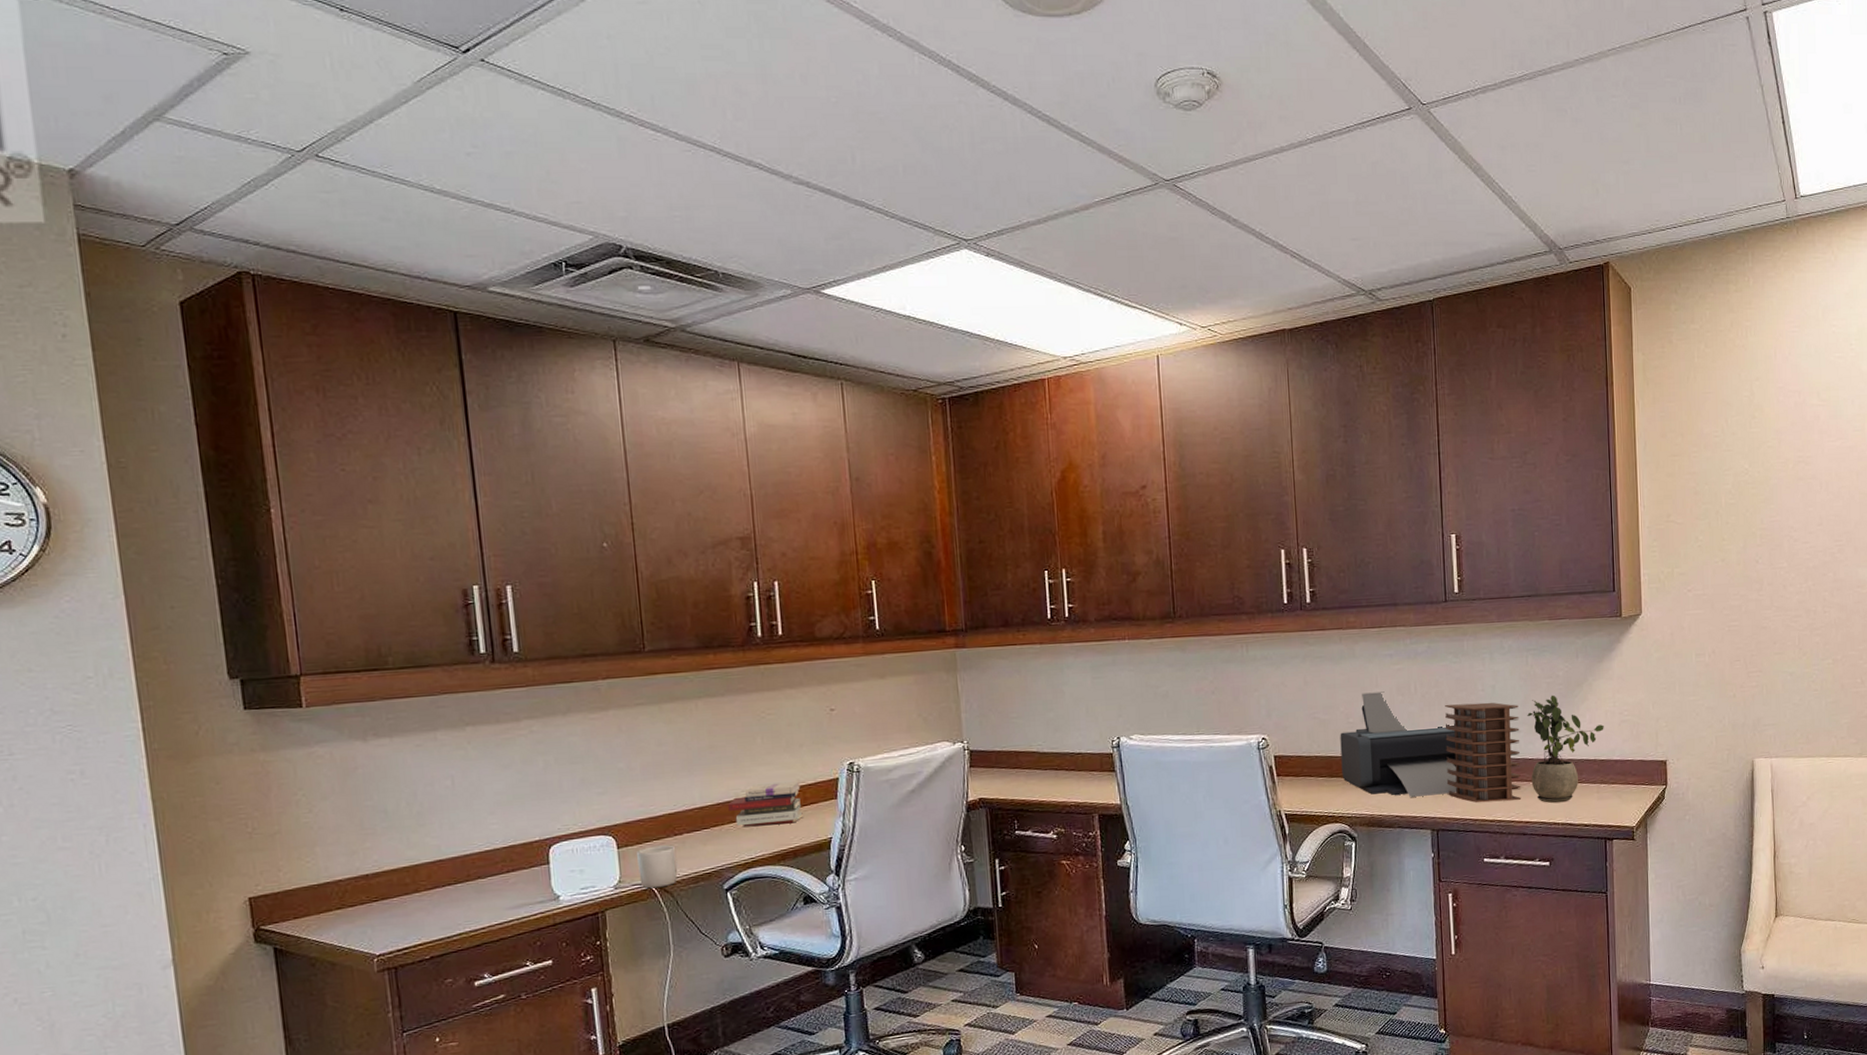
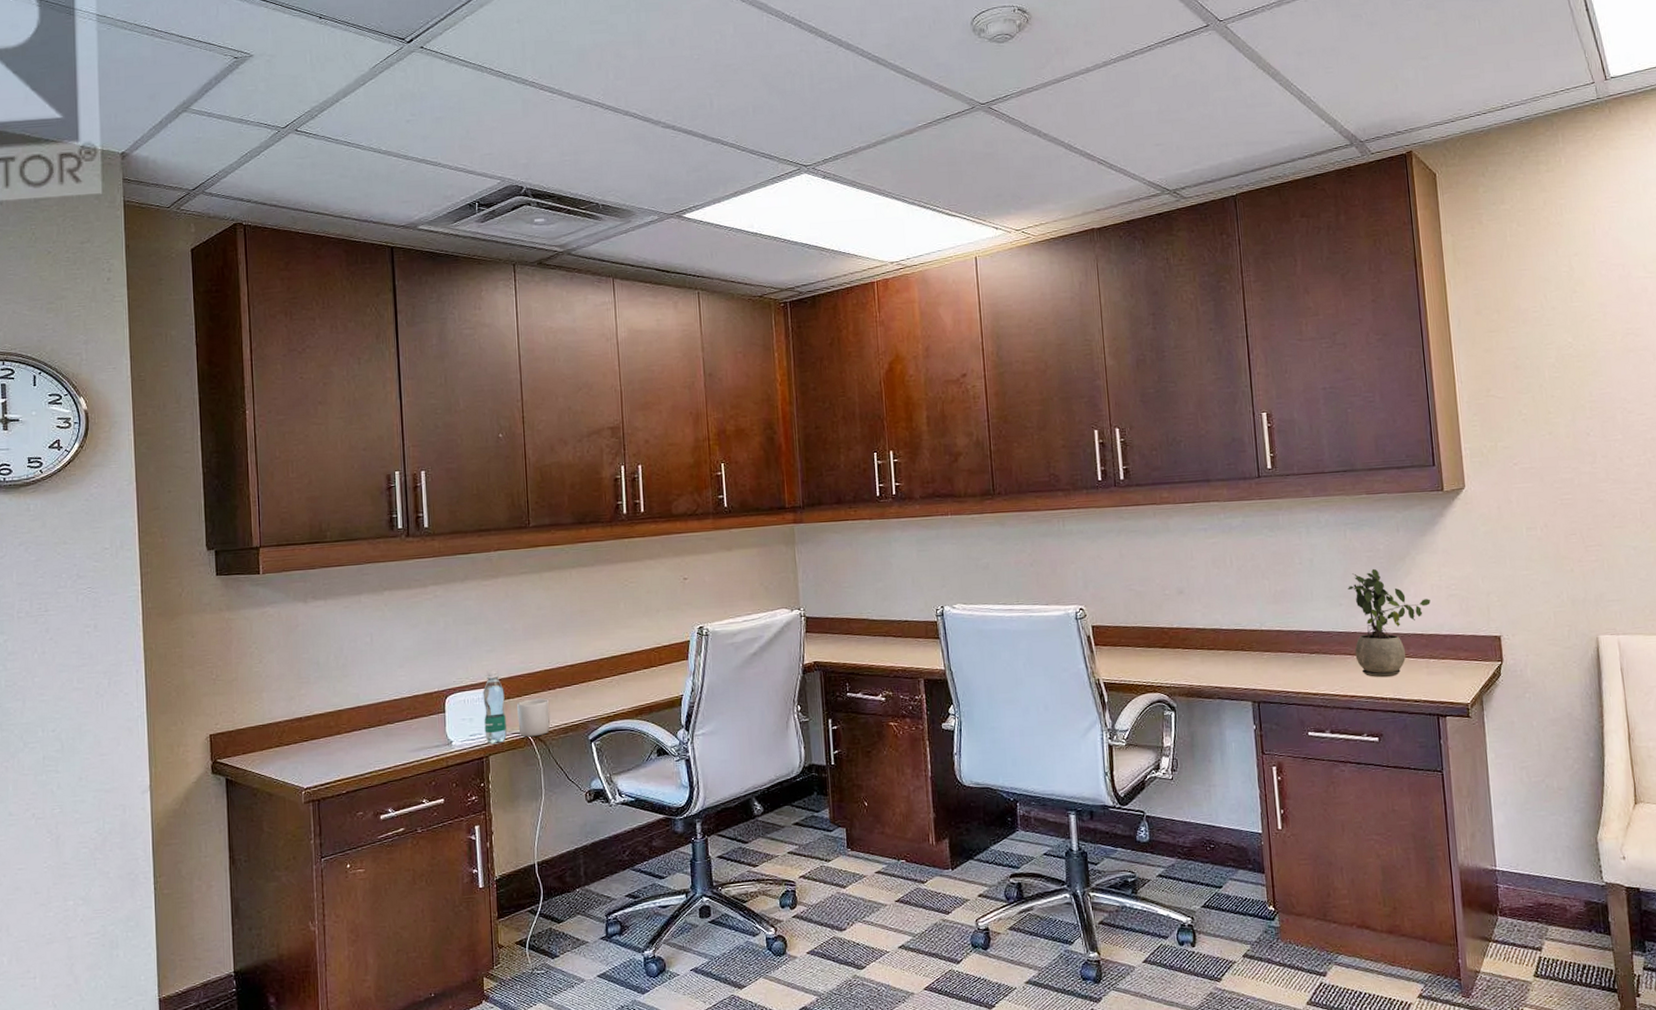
bottle: none [594,813,626,897] -> present [483,668,507,744]
books: present [728,781,804,827] -> none [595,643,659,684]
printer: present [1340,691,1457,797] -> none [1156,564,1278,669]
file organizer: present [1445,702,1522,803] -> none [1262,575,1346,676]

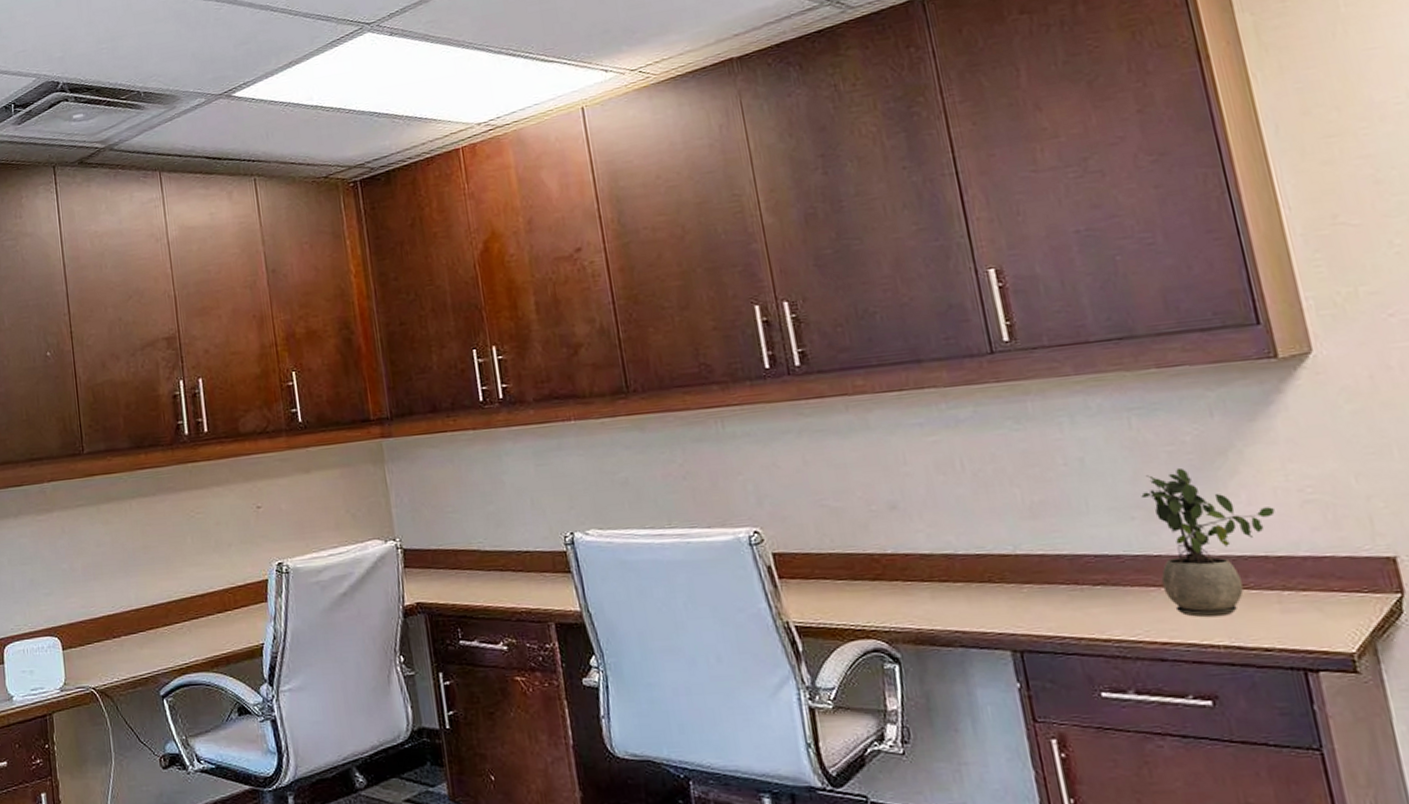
bottle: present [483,668,507,744] -> none [42,614,71,699]
mug: present [516,698,551,737] -> none [79,647,117,692]

